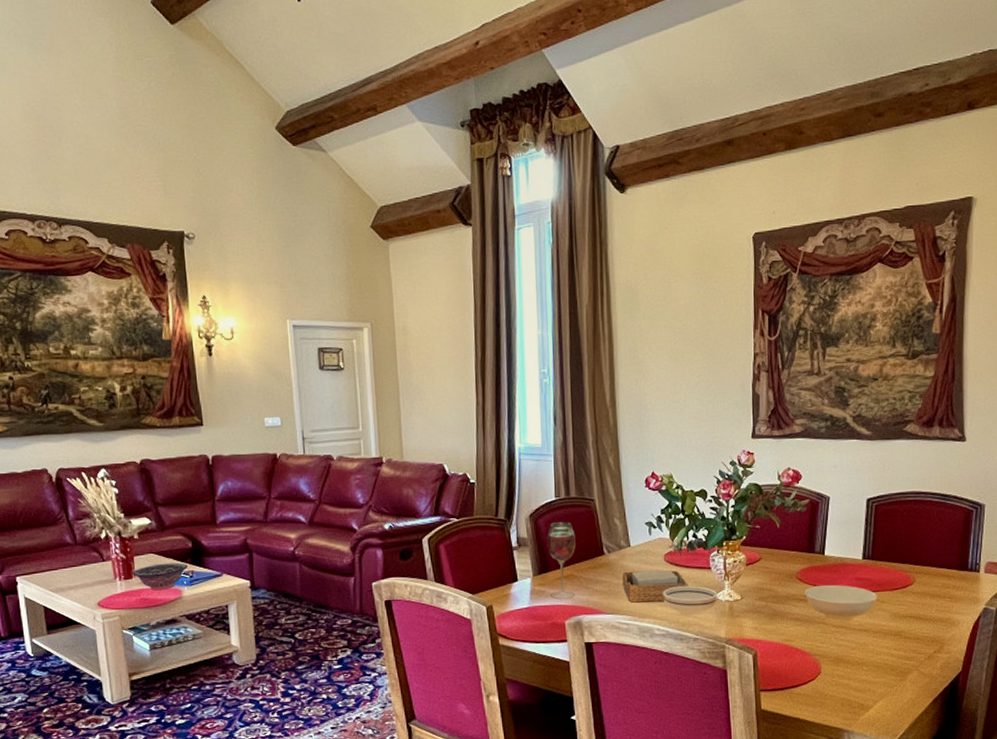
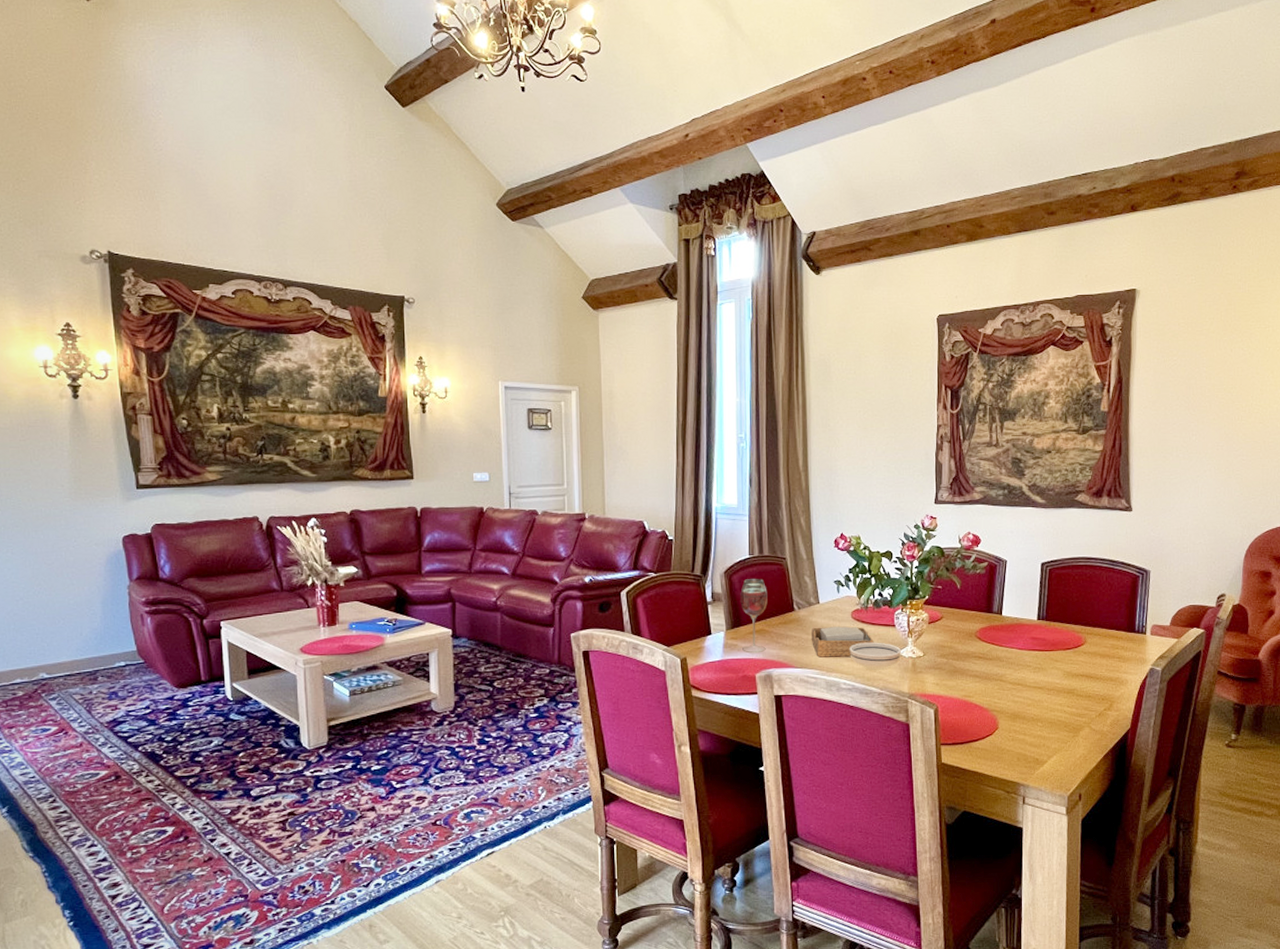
decorative bowl: present [132,562,188,591] -> none [336,610,392,638]
bowl: present [804,584,878,620] -> none [983,643,1052,678]

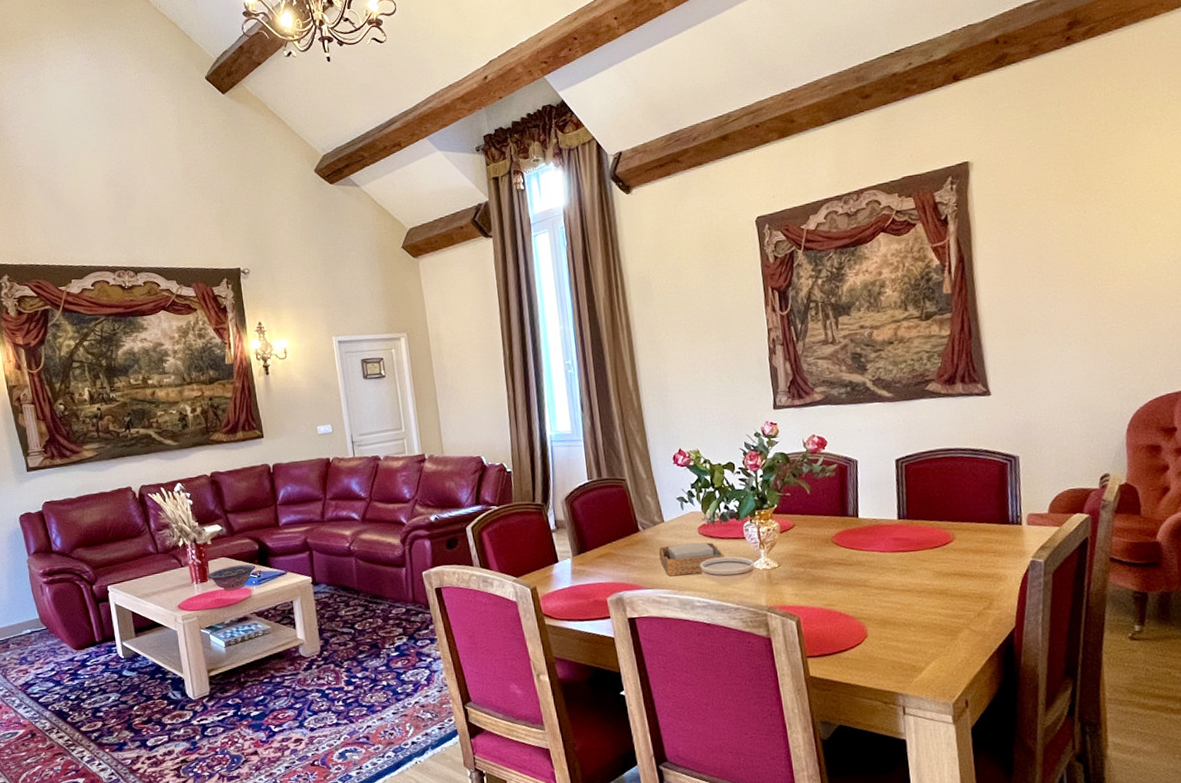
decorative bowl: none [336,610,392,638] -> present [207,564,256,592]
wineglass: present [740,579,768,654] -> none [583,502,615,578]

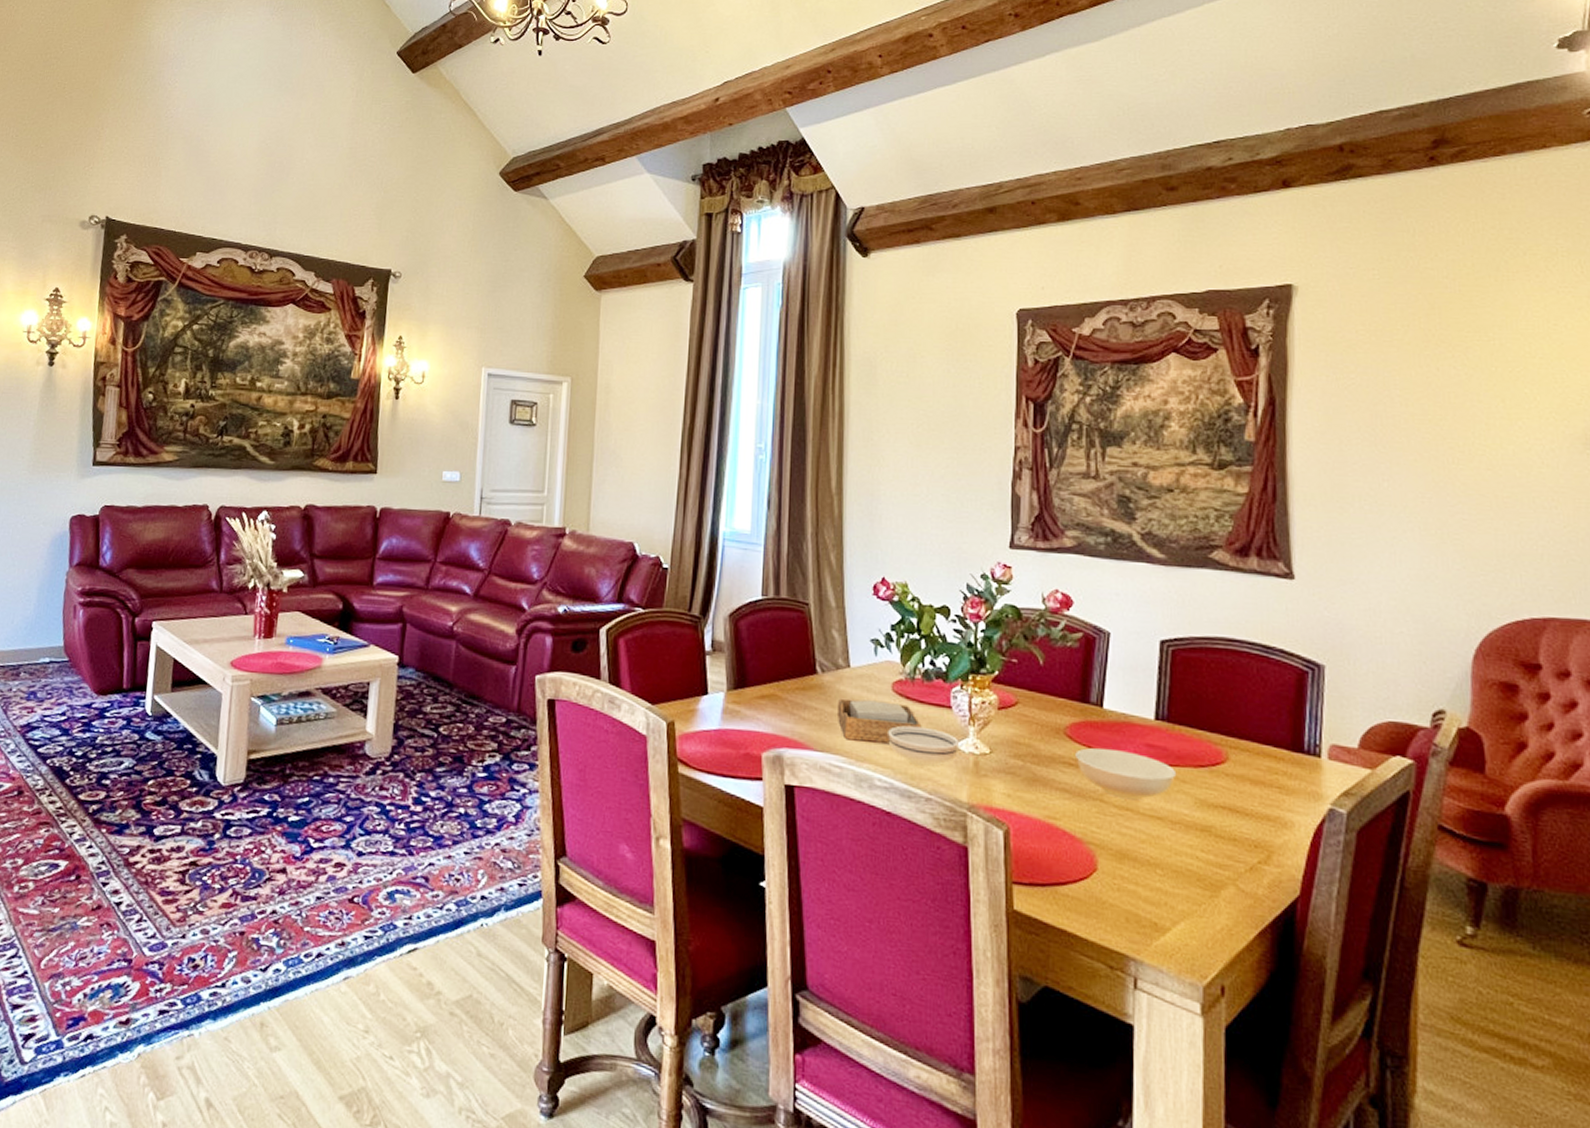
decorative bowl: present [207,564,256,592] -> none [273,624,335,656]
bowl: none [842,546,918,582] -> present [1075,748,1177,801]

